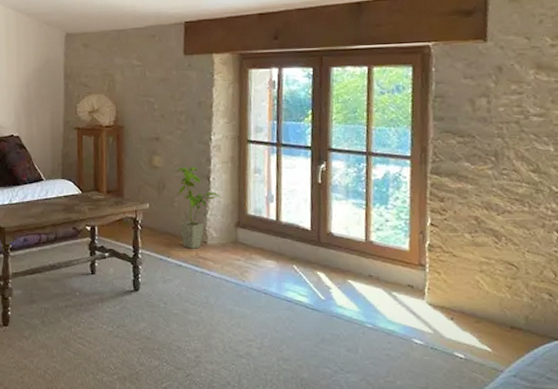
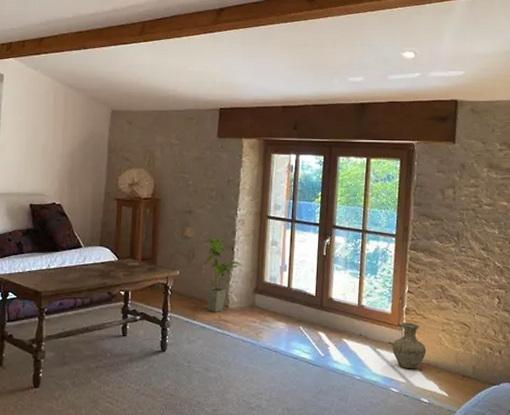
vase: none [412,261,459,318] -> present [392,322,427,369]

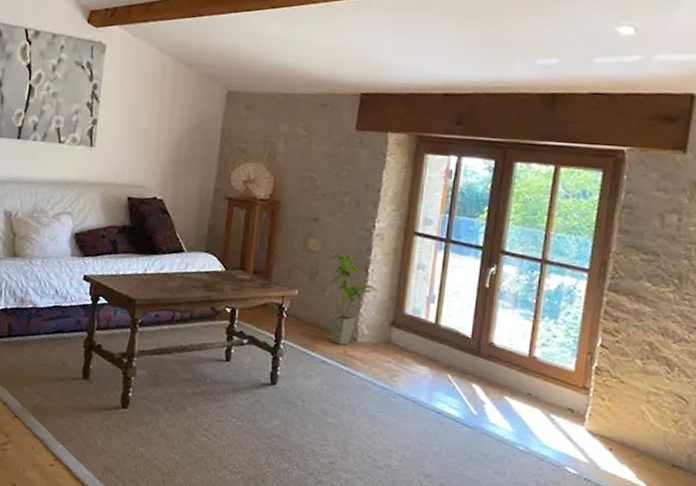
vase: present [392,322,427,369] -> none [572,385,622,448]

